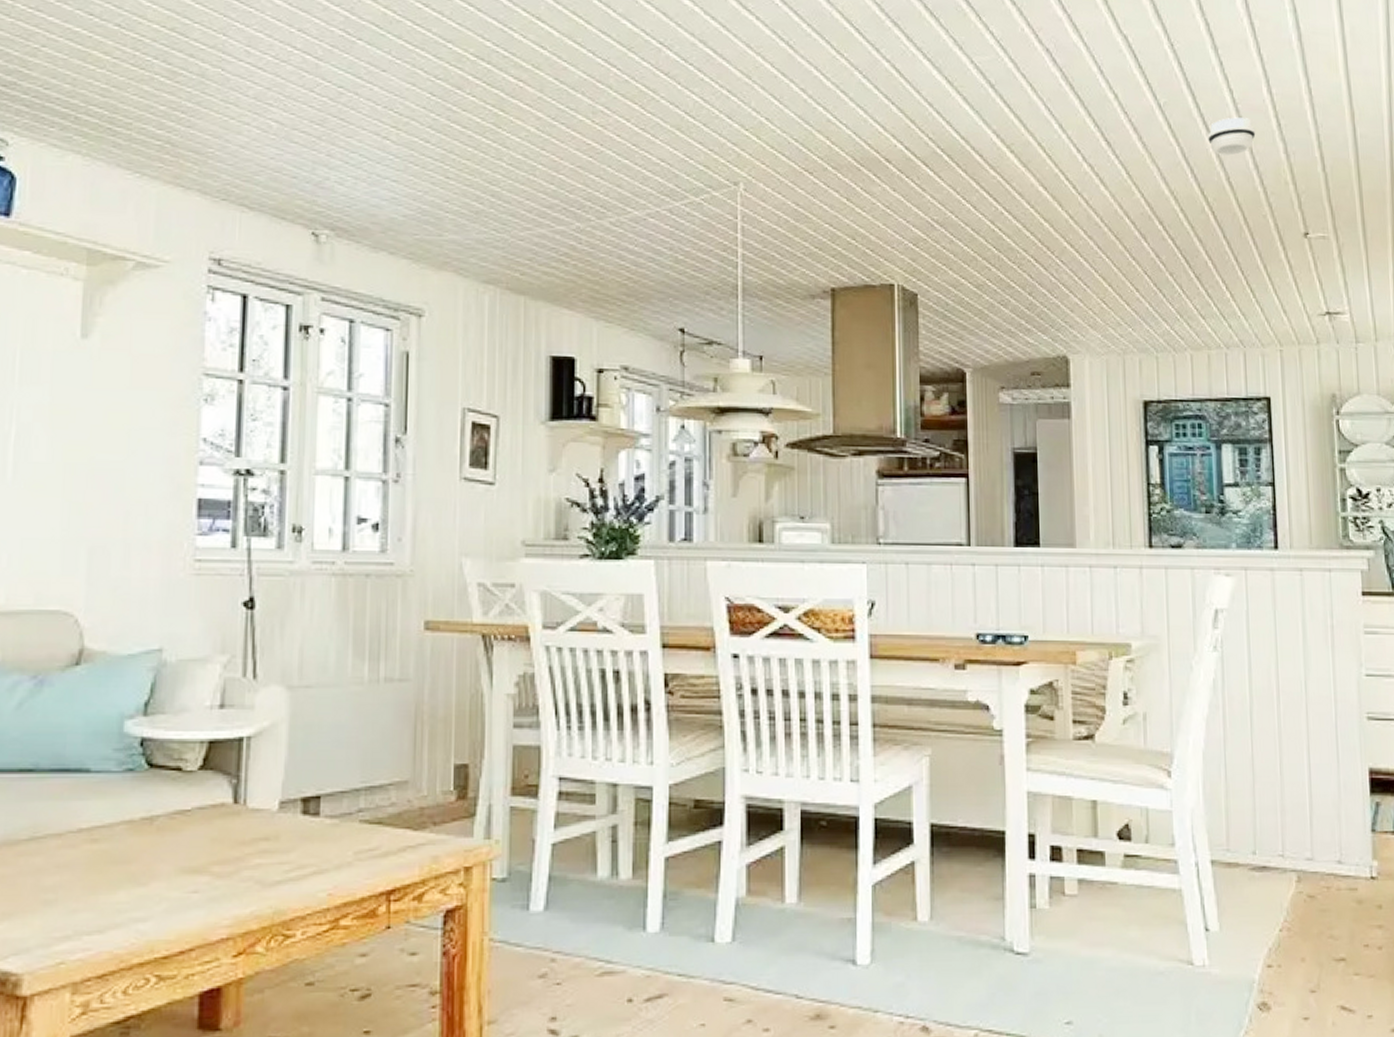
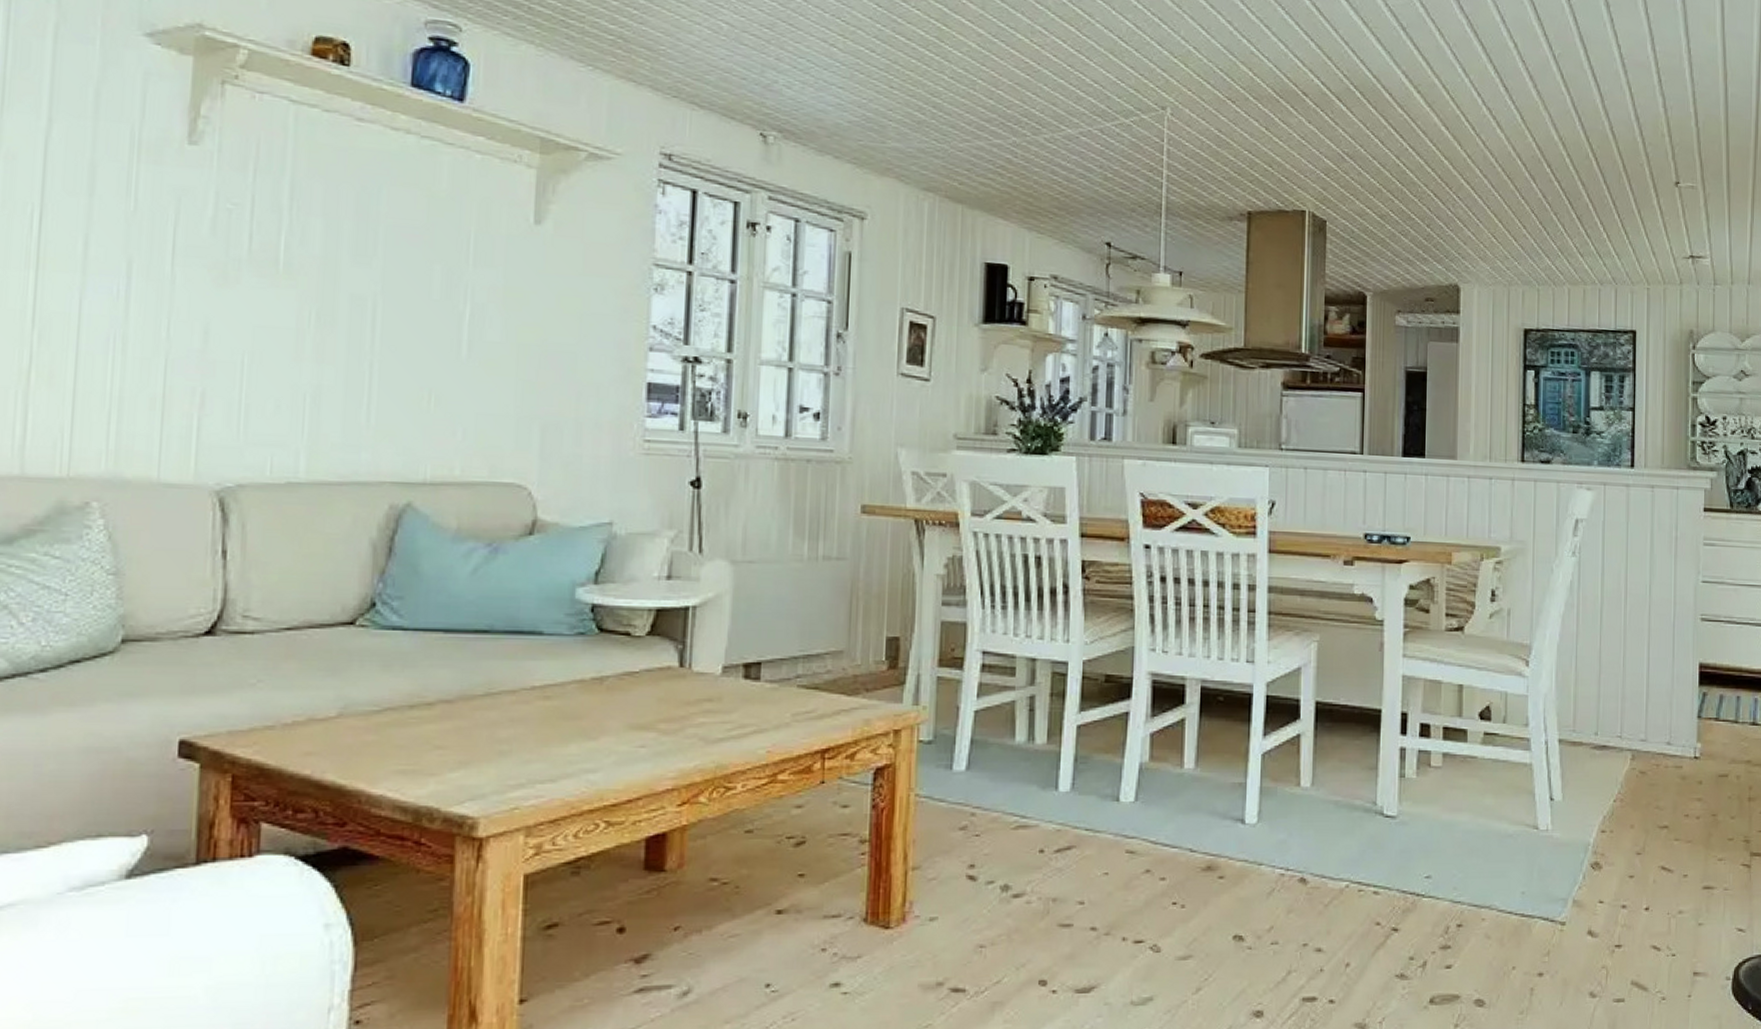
smoke detector: present [1207,117,1256,156] -> none [1595,71,1639,107]

